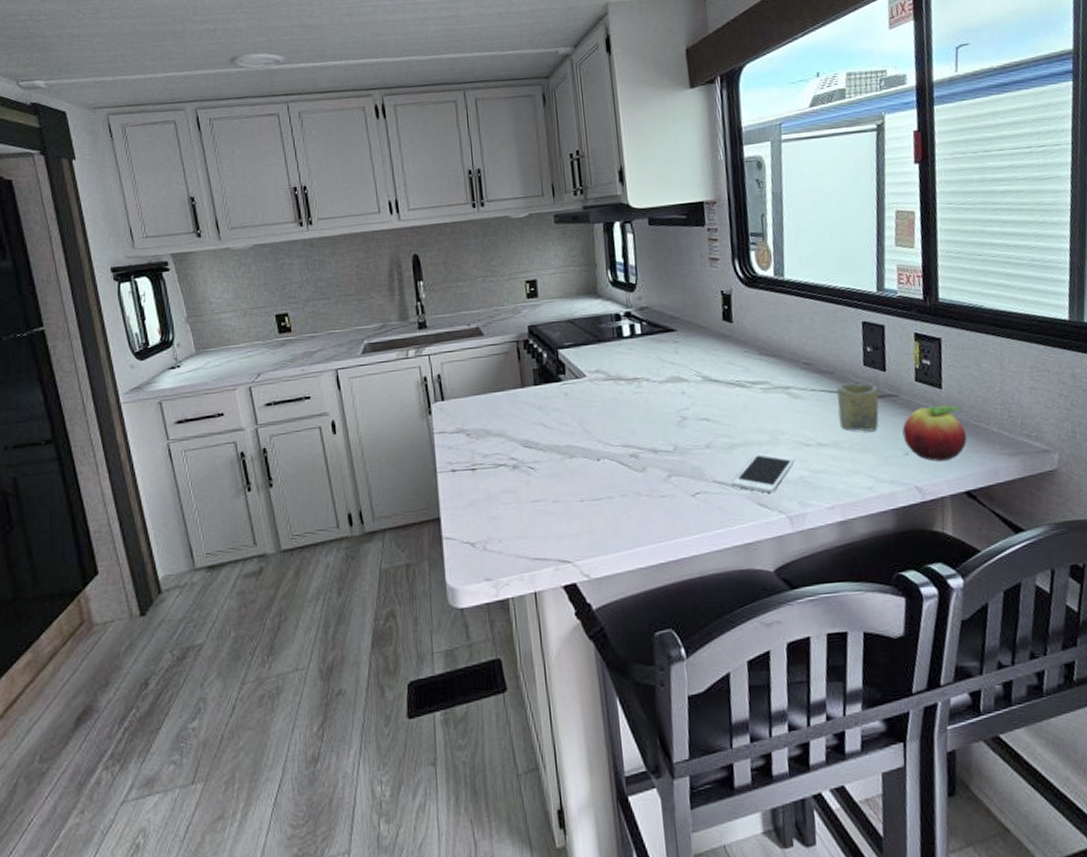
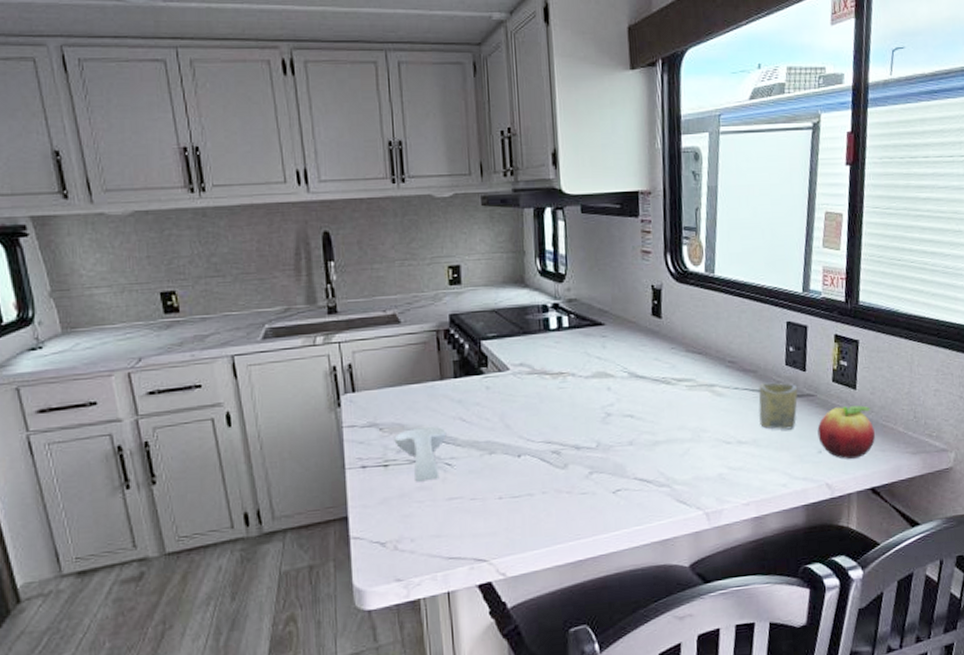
spoon rest: none [480,431,529,485] -> present [394,426,447,482]
cell phone: present [731,453,794,493] -> none [652,450,714,490]

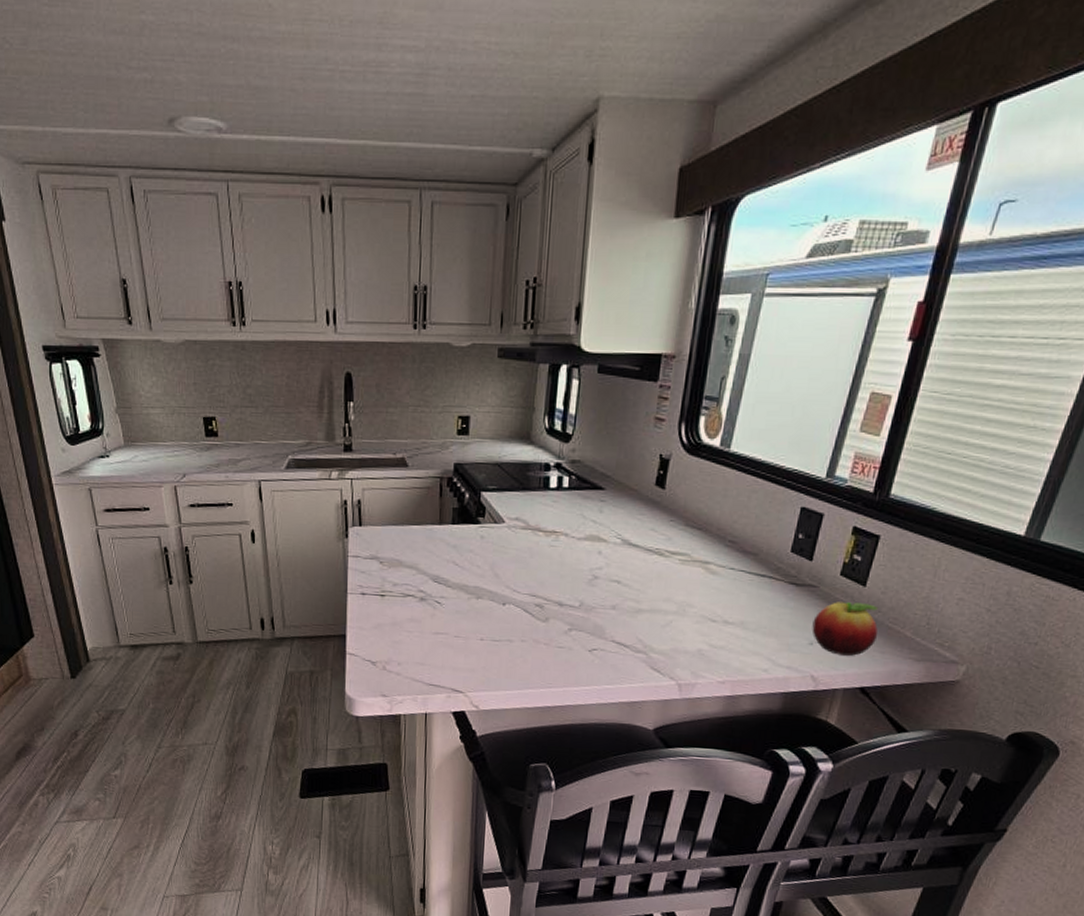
spoon rest: present [394,426,447,482] -> none [392,565,439,615]
cup: present [758,382,798,430] -> none [750,567,800,617]

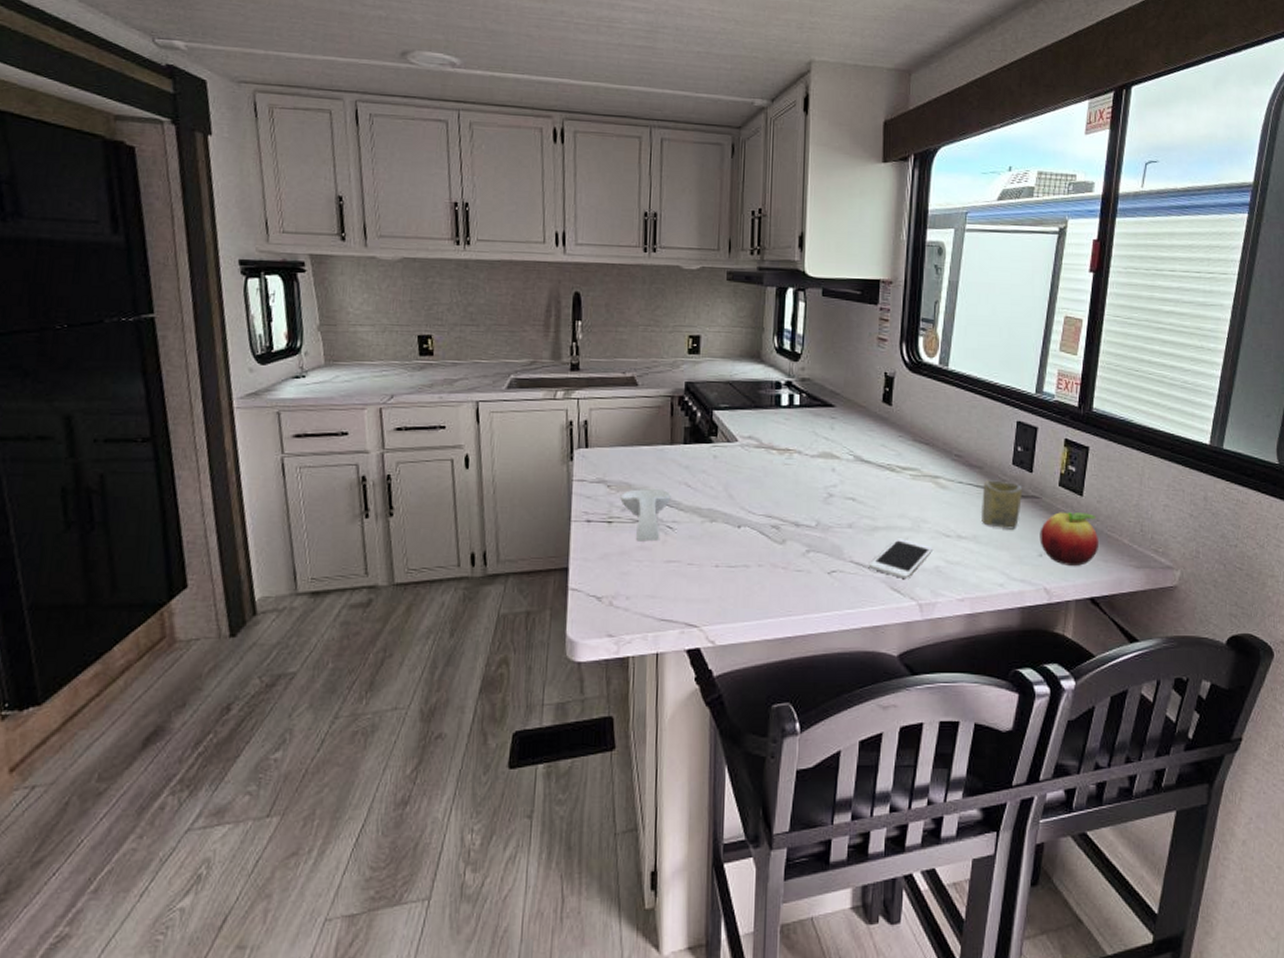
spoon rest: none [392,565,439,615] -> present [620,488,671,542]
cell phone: none [629,621,697,660] -> present [868,538,932,578]
cup: none [750,567,800,617] -> present [980,480,1023,530]

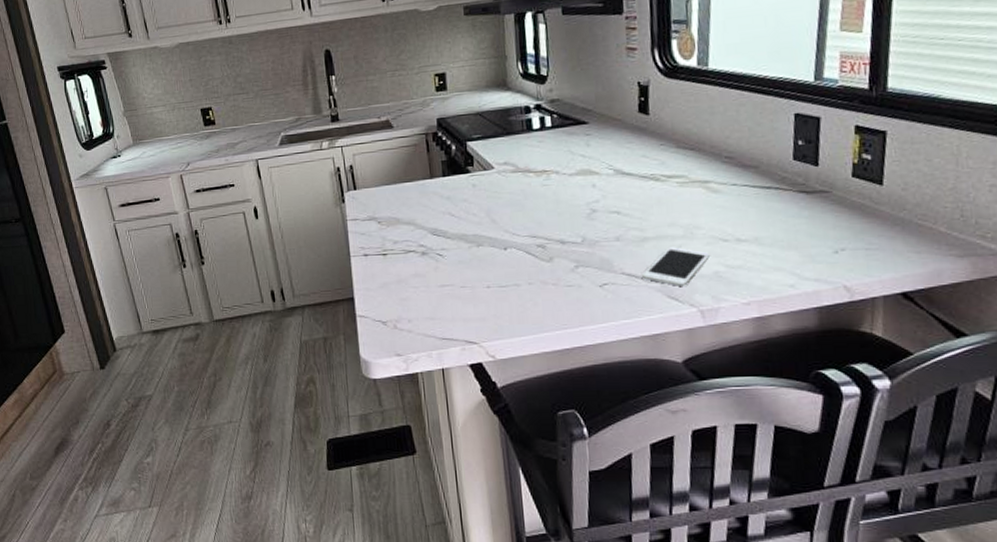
spoon rest: present [620,488,671,542] -> none [391,220,437,270]
cup: present [980,480,1023,530] -> none [760,178,809,228]
fruit: present [1040,512,1100,567] -> none [833,202,909,262]

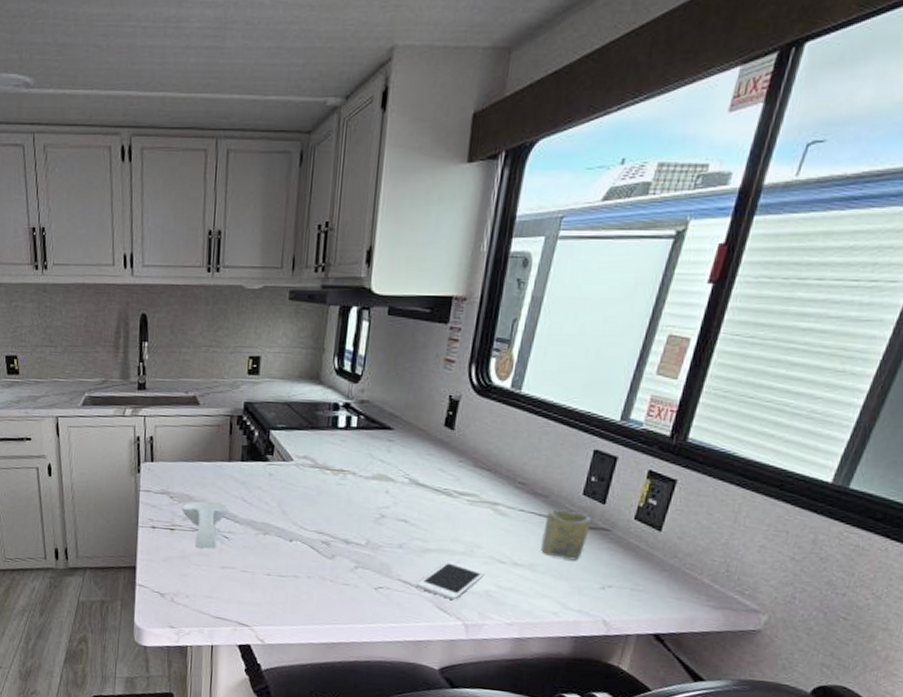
spoon rest: none [391,220,437,270] -> present [182,500,228,549]
cup: none [760,178,809,228] -> present [540,509,592,561]

